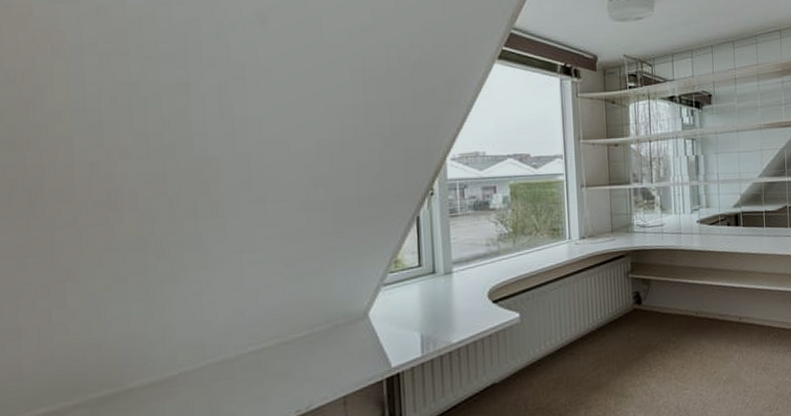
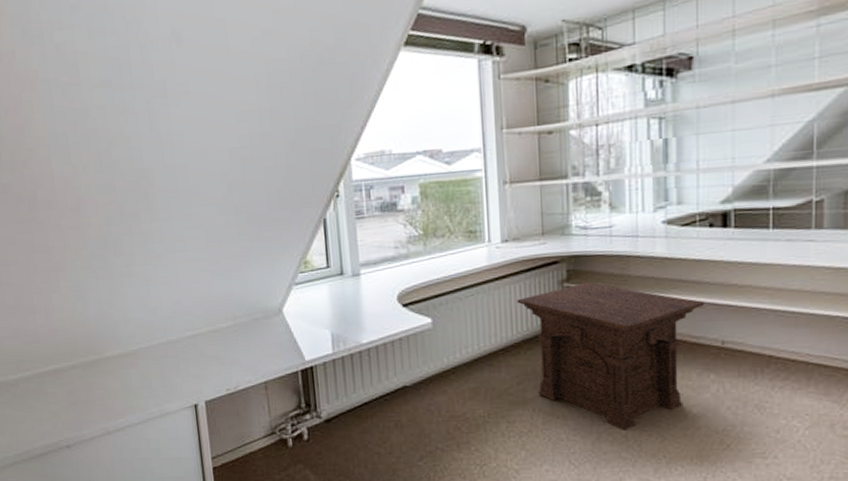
side table: none [592,273,727,402] -> present [516,282,705,431]

